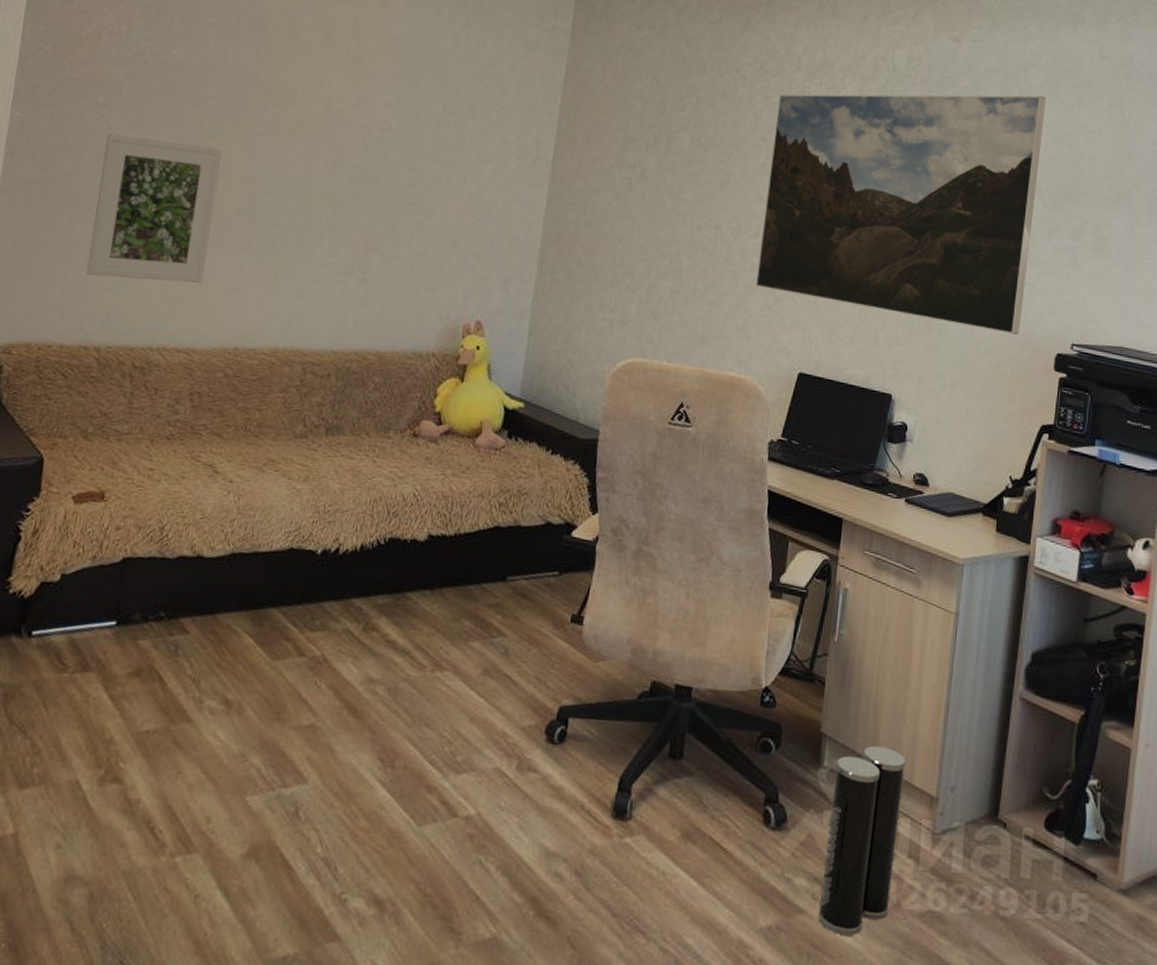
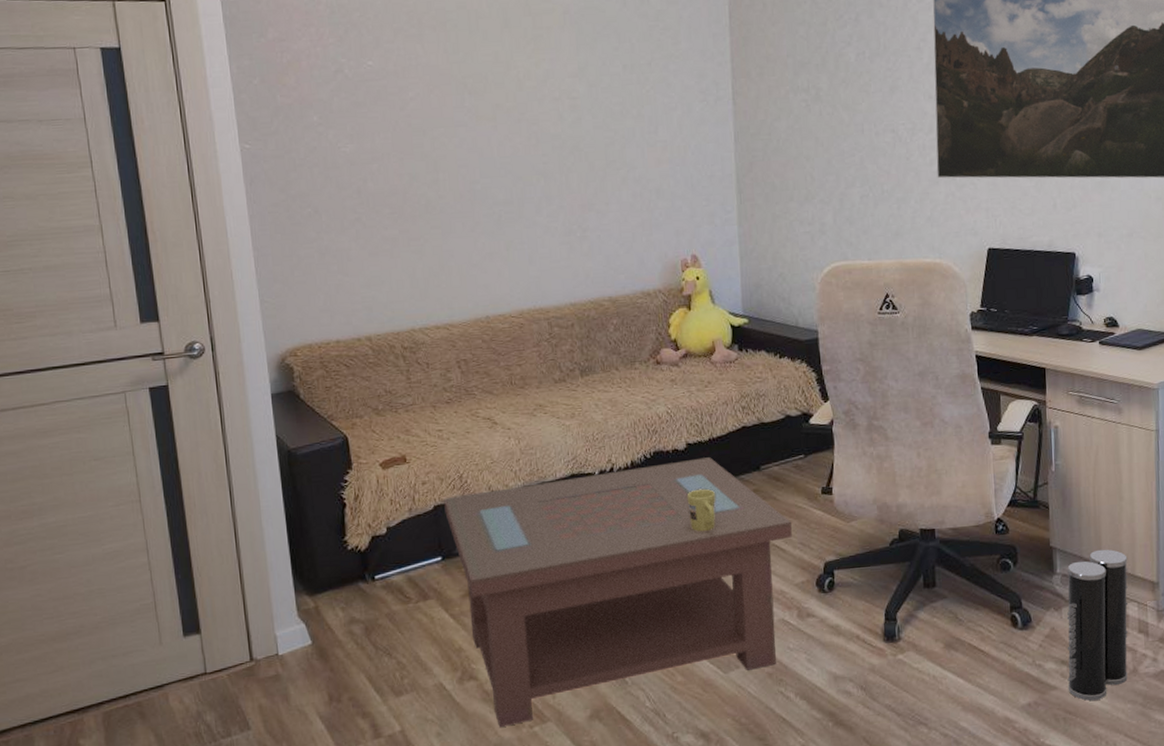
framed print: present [86,133,222,283] -> none [329,143,445,278]
coffee table: none [129,550,530,850] -> present [444,457,792,727]
mug: none [414,591,450,645] -> present [686,488,717,532]

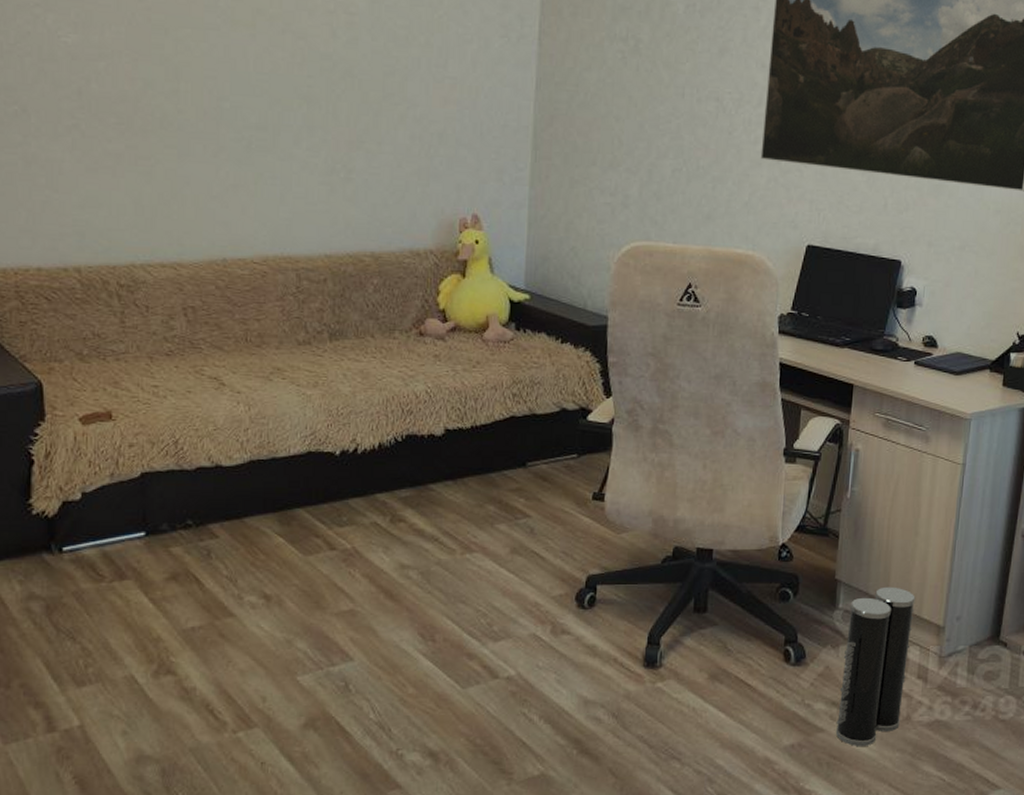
coffee table: present [444,457,792,727] -> none [153,447,555,729]
mug: present [686,488,717,532] -> none [439,481,473,530]

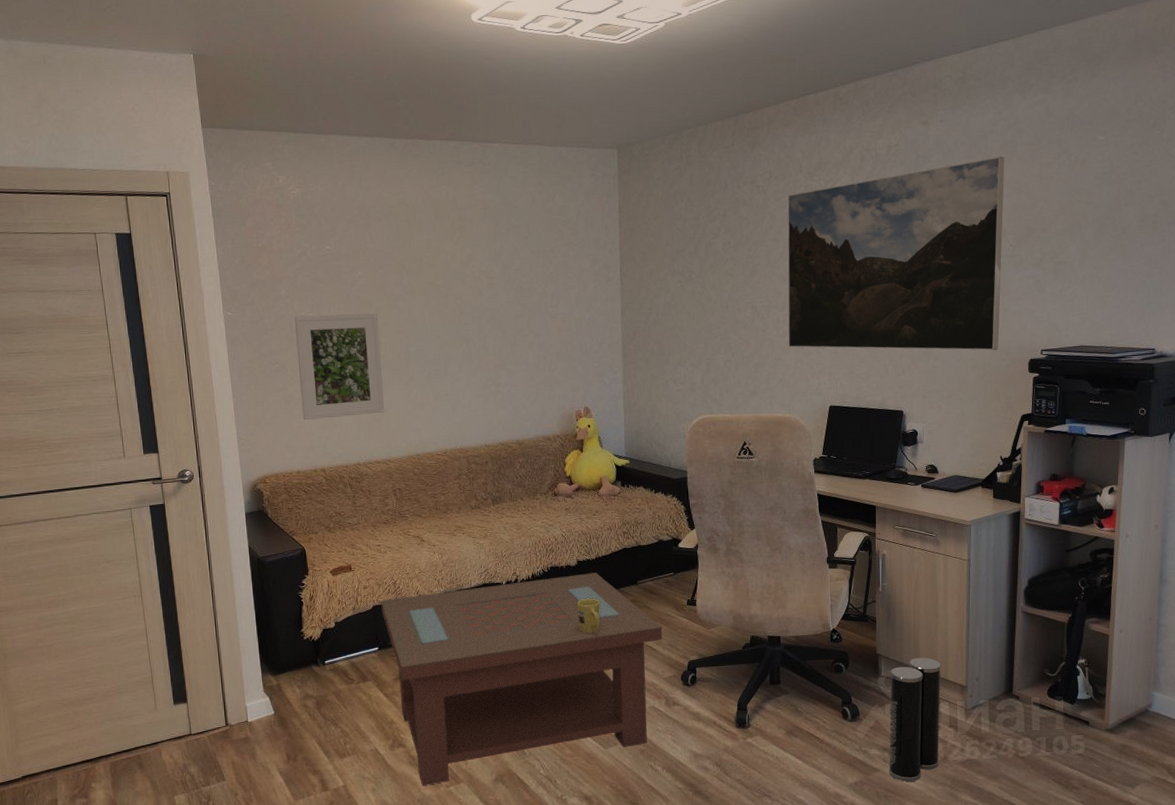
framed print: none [46,36,179,195] -> present [294,313,385,421]
coffee table: none [153,447,555,729] -> present [381,573,662,786]
mug: none [439,481,473,530] -> present [577,598,601,633]

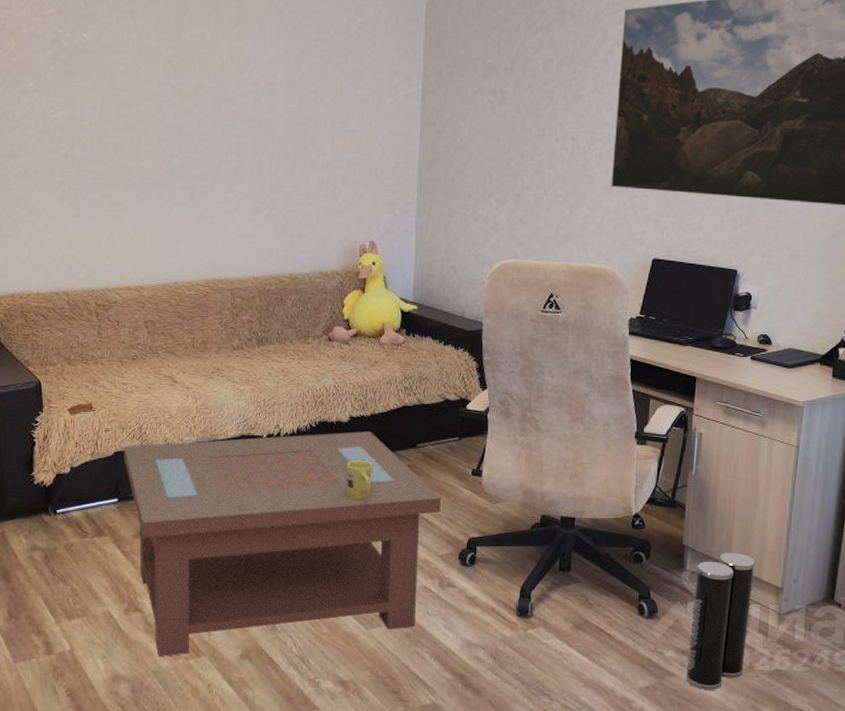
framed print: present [294,313,385,421] -> none [42,113,141,235]

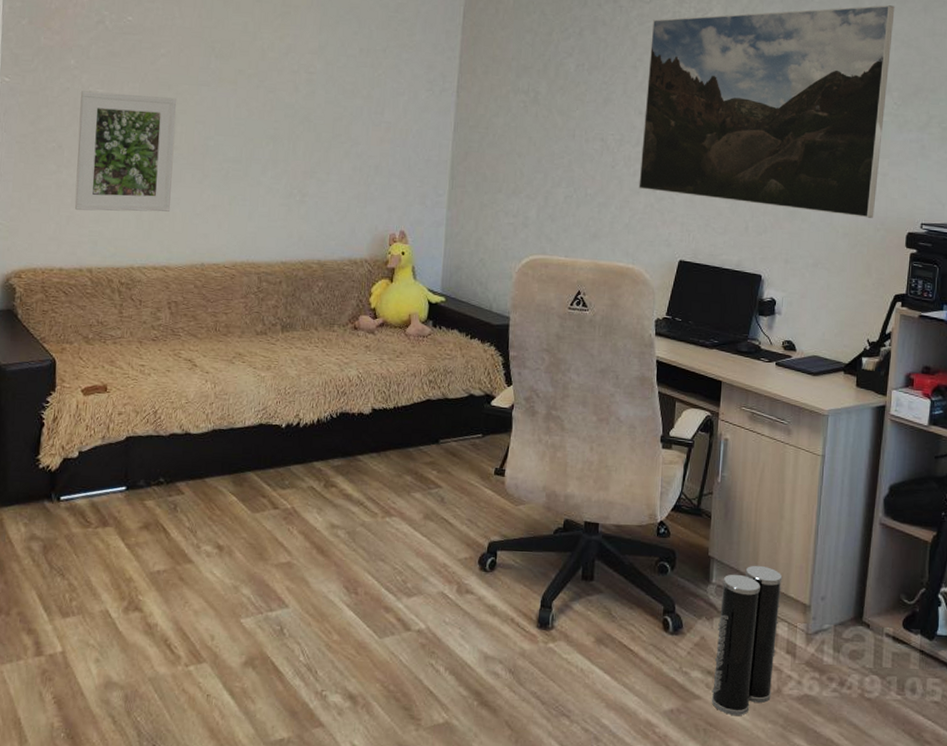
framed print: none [42,113,141,235] -> present [74,91,177,212]
coffee table: present [124,431,441,656] -> none [135,424,462,662]
mug: present [346,459,373,500] -> none [365,454,394,496]

